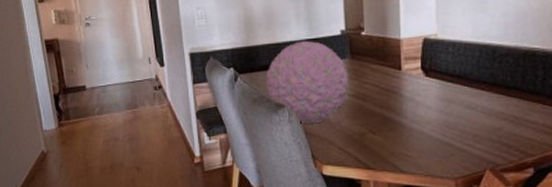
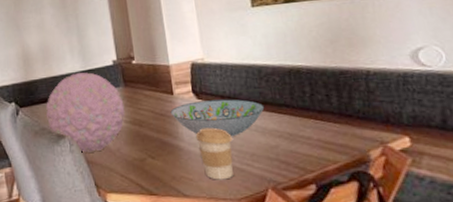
decorative bowl: none [396,78,494,117] -> present [170,98,265,137]
coffee cup: none [419,106,457,159] -> present [195,127,233,180]

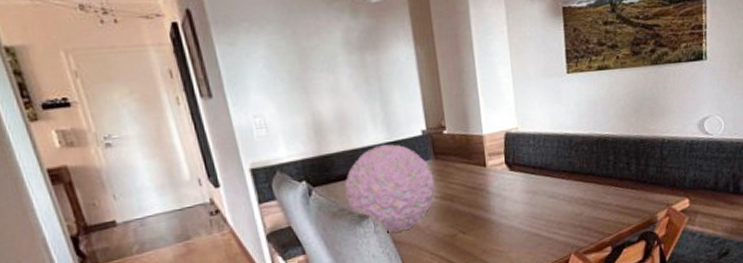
decorative bowl: present [170,98,265,137] -> none [482,169,573,208]
coffee cup: present [195,127,233,180] -> none [507,199,542,250]

